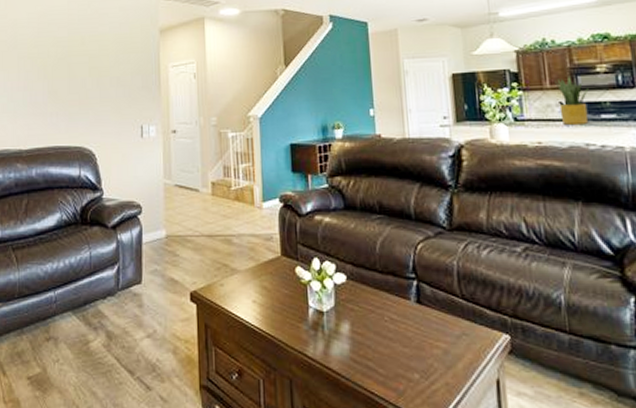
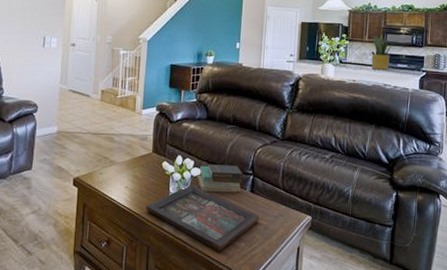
decorative tray: none [281,296,436,386] -> present [145,185,260,251]
books: none [342,268,405,304] -> present [197,164,244,192]

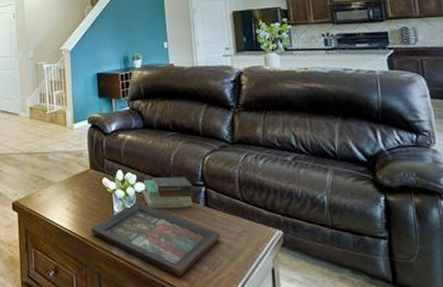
planter: present [371,33,393,70] -> none [318,12,346,53]

